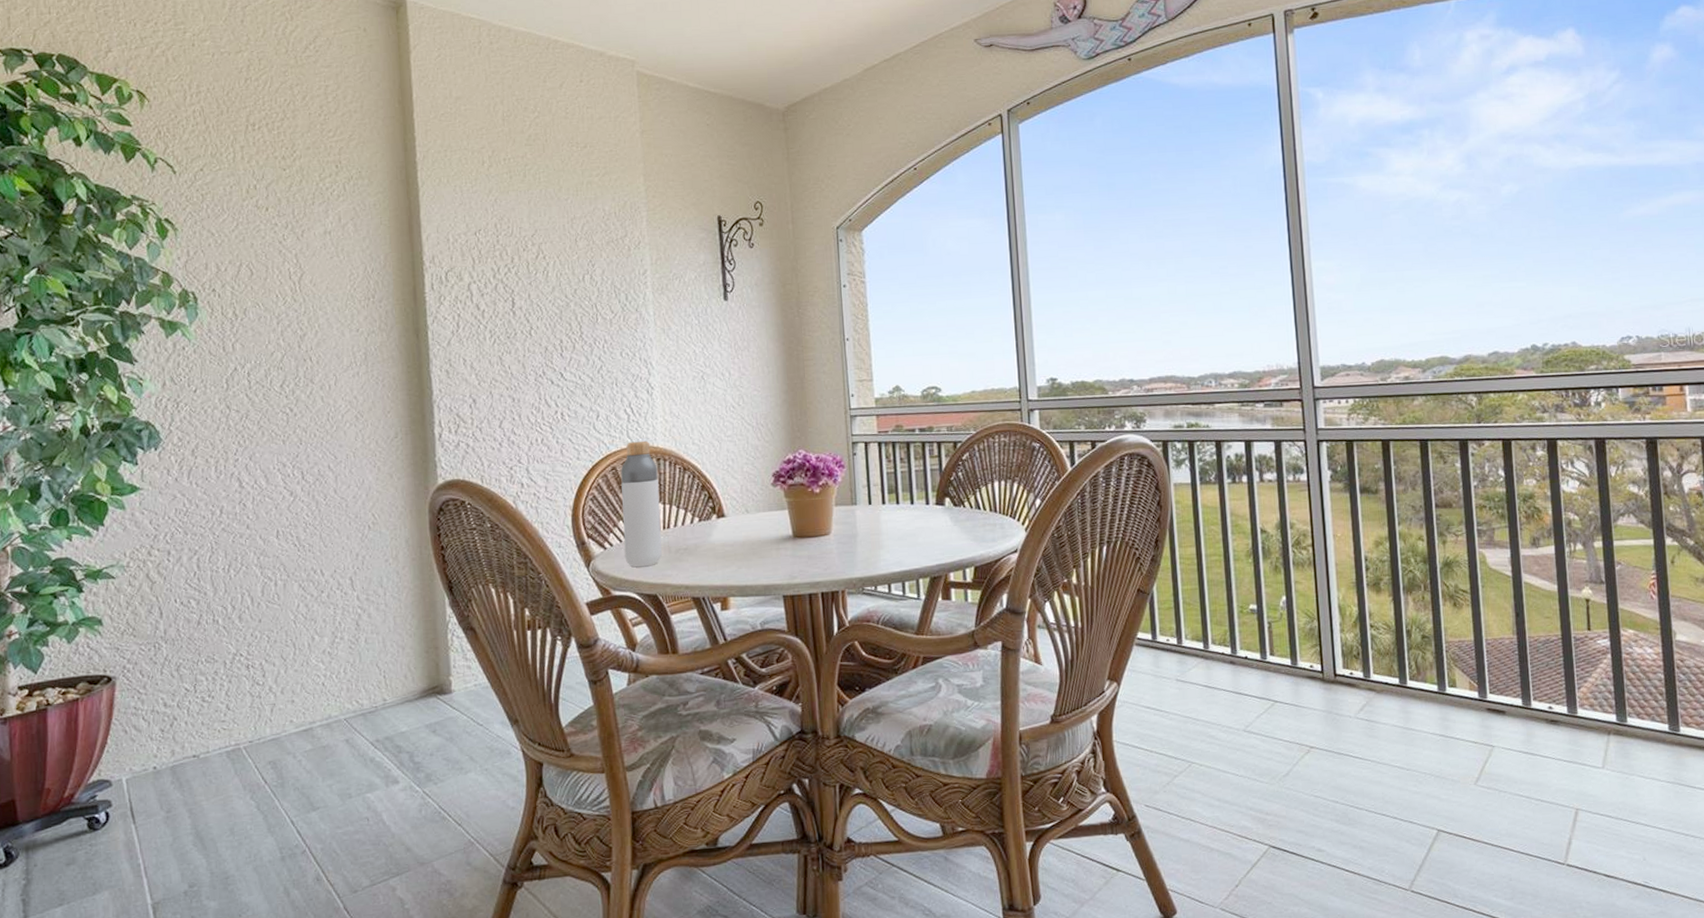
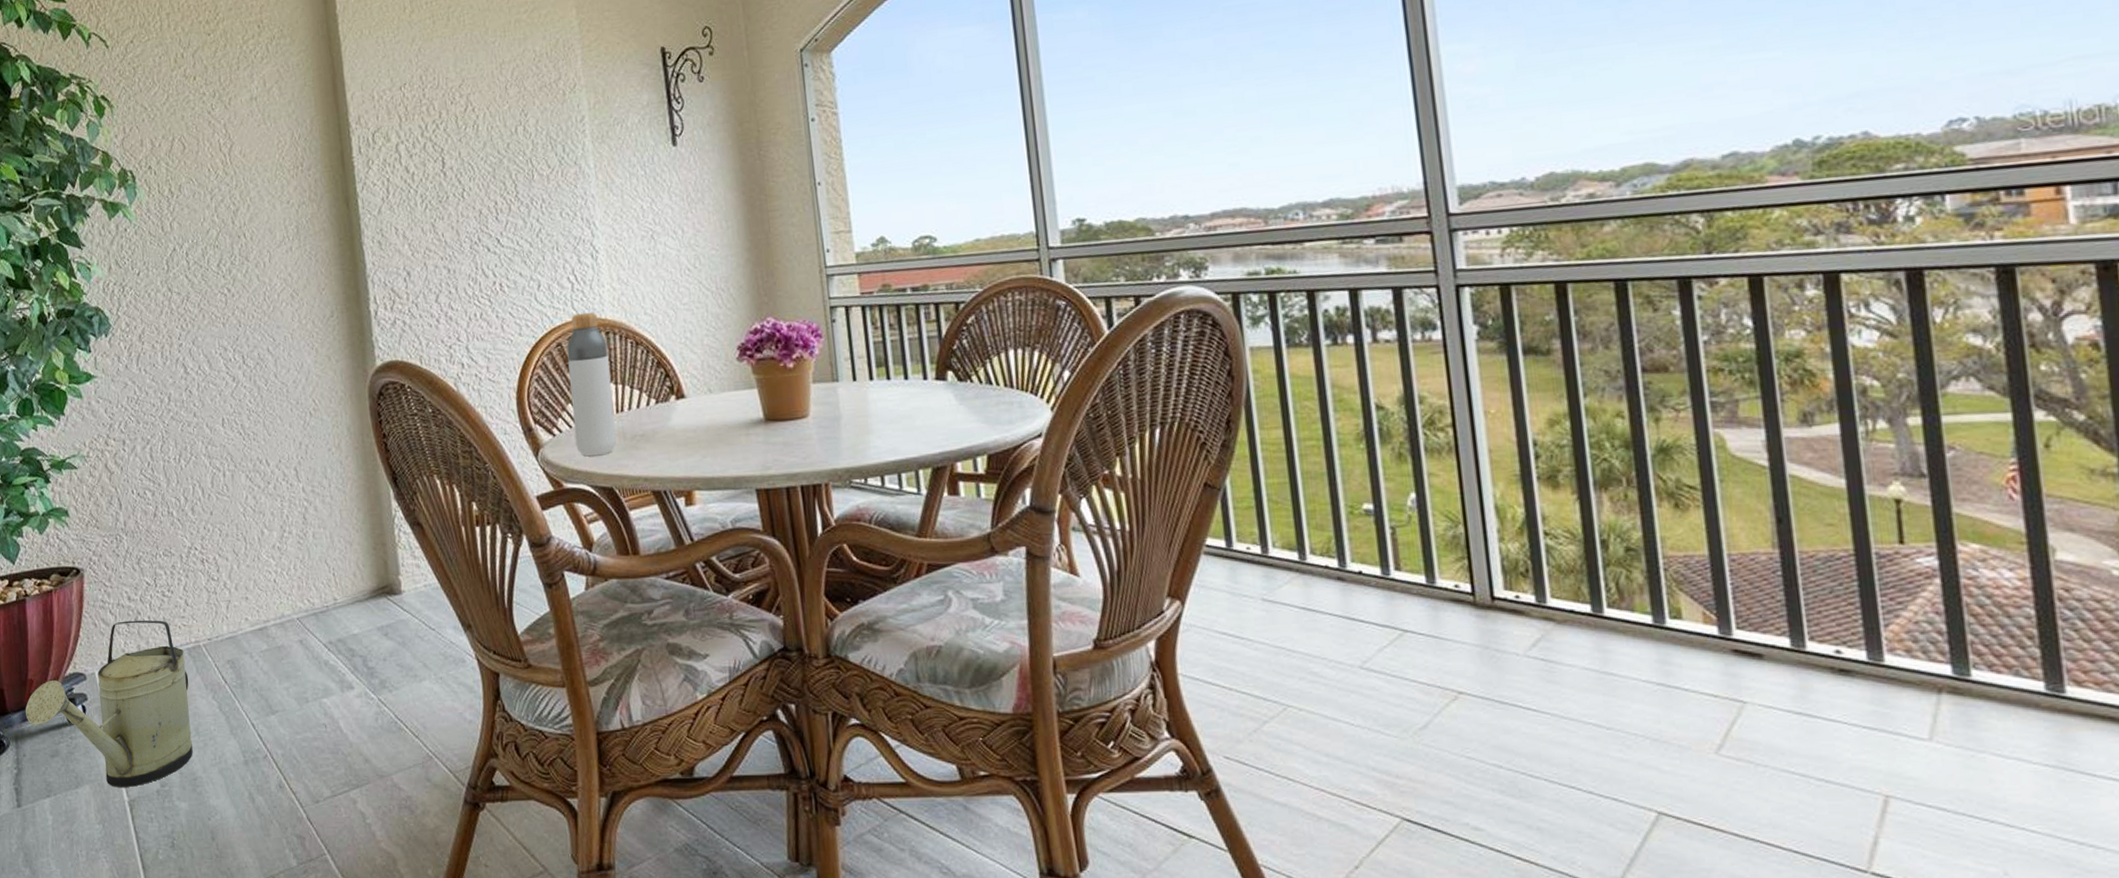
watering can: none [39,725,226,891] -> present [25,619,193,787]

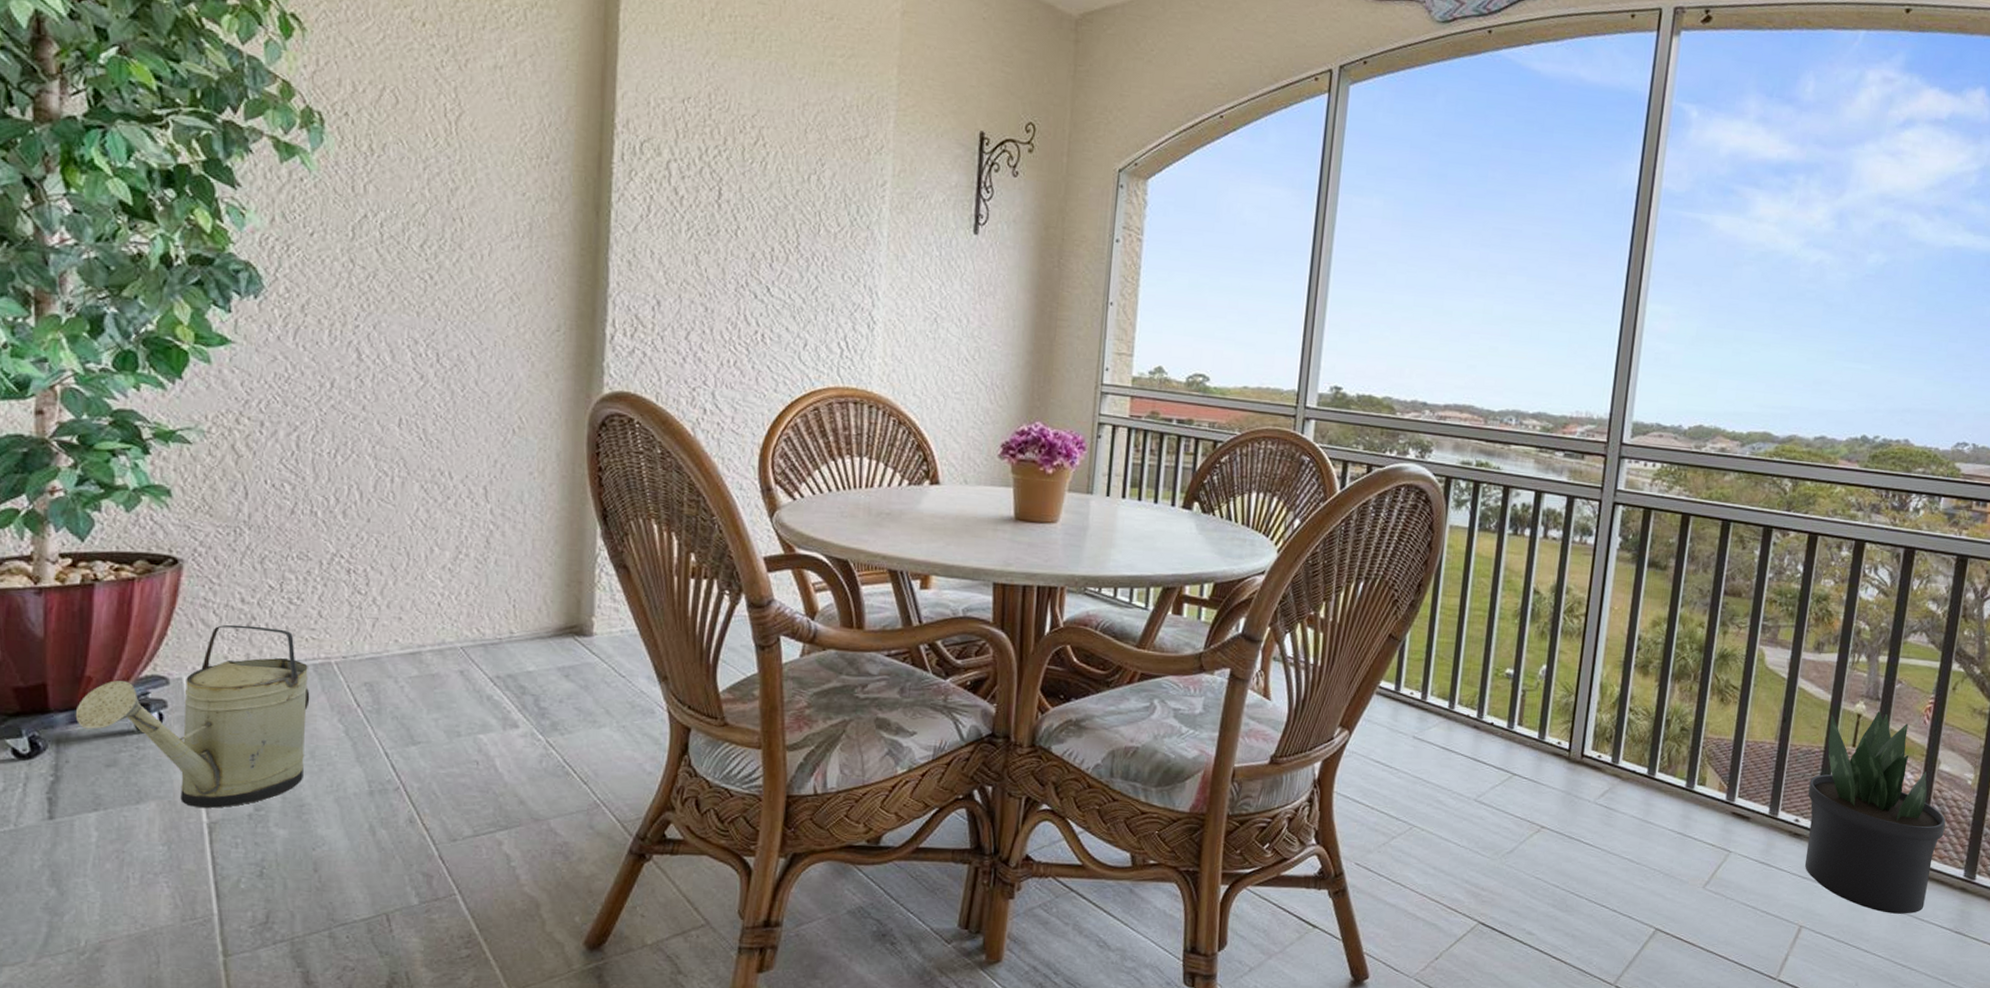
bottle: present [566,312,616,457] -> none [816,381,868,527]
planter: none [1843,492,2094,769] -> present [1805,711,1946,914]

